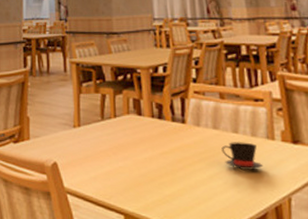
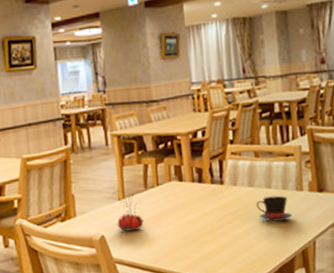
flower: none [68,118,100,162] -> present [112,190,144,232]

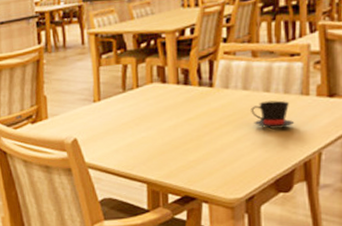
flower: present [112,190,144,232] -> none [87,92,121,136]

